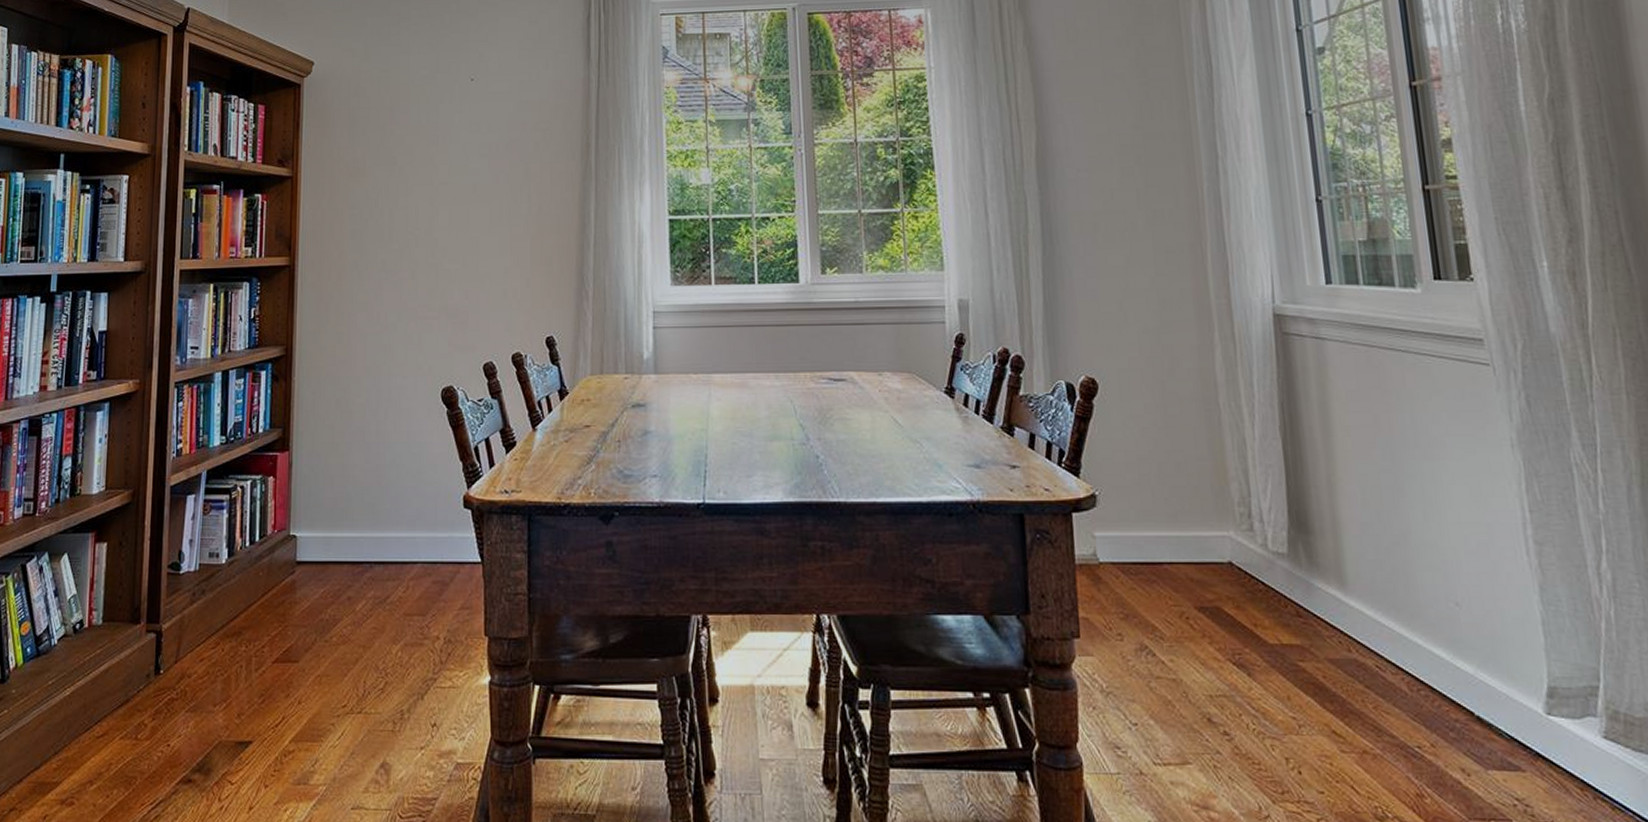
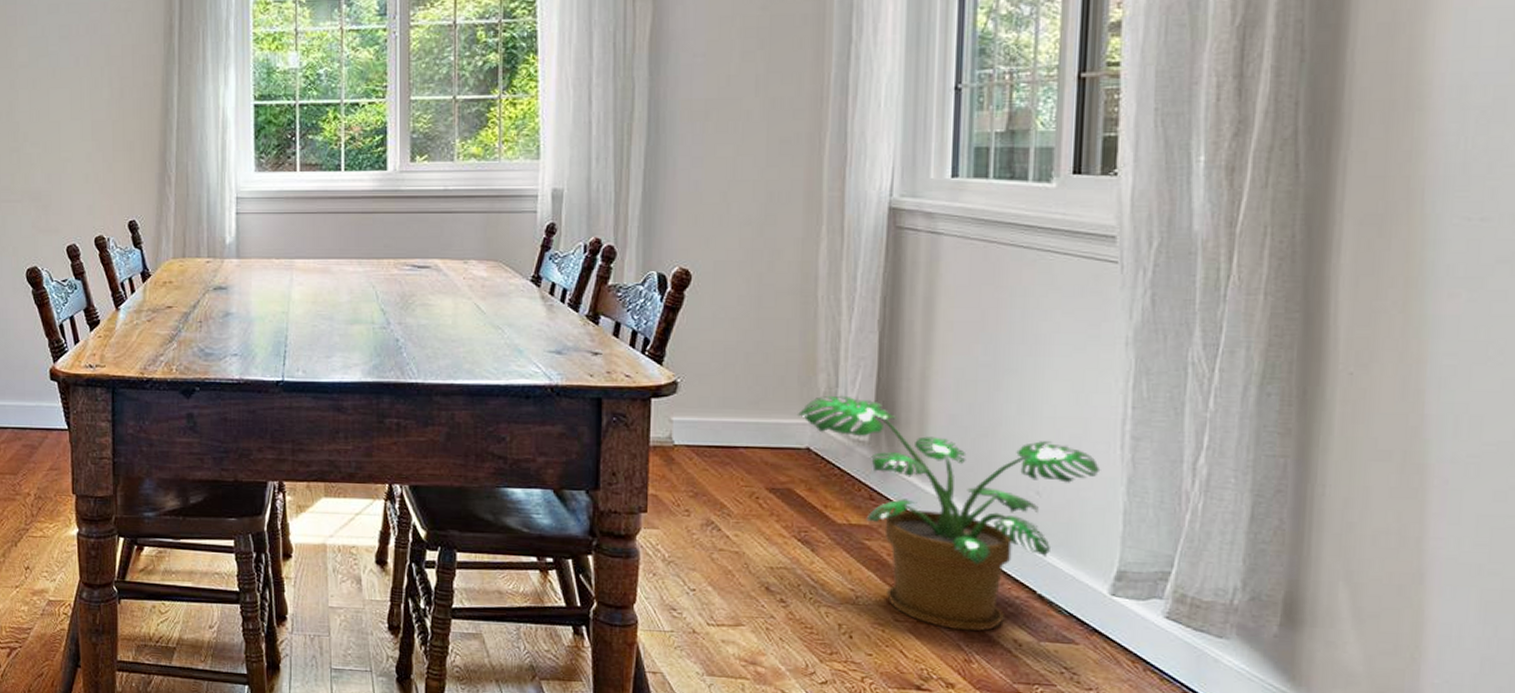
potted plant: none [1215,505,1513,761] -> present [796,395,1101,632]

